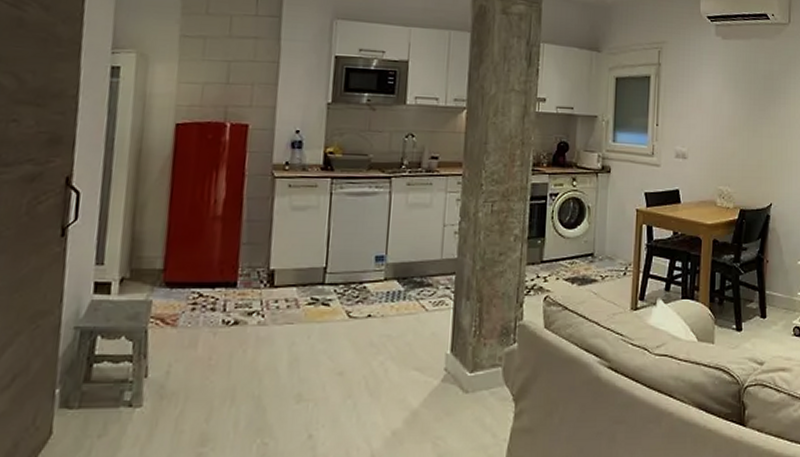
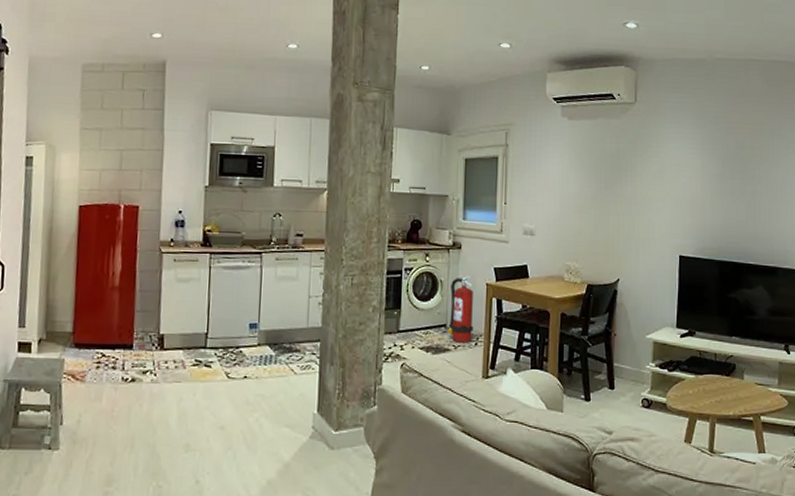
fire extinguisher: none [595,201,622,273] -> present [448,275,473,343]

